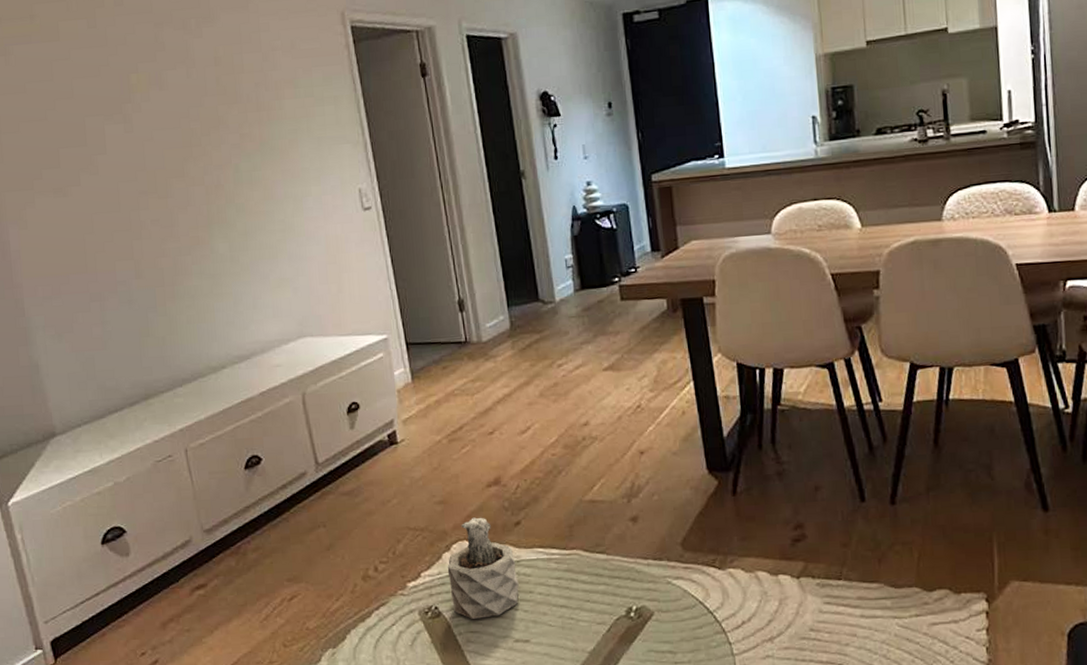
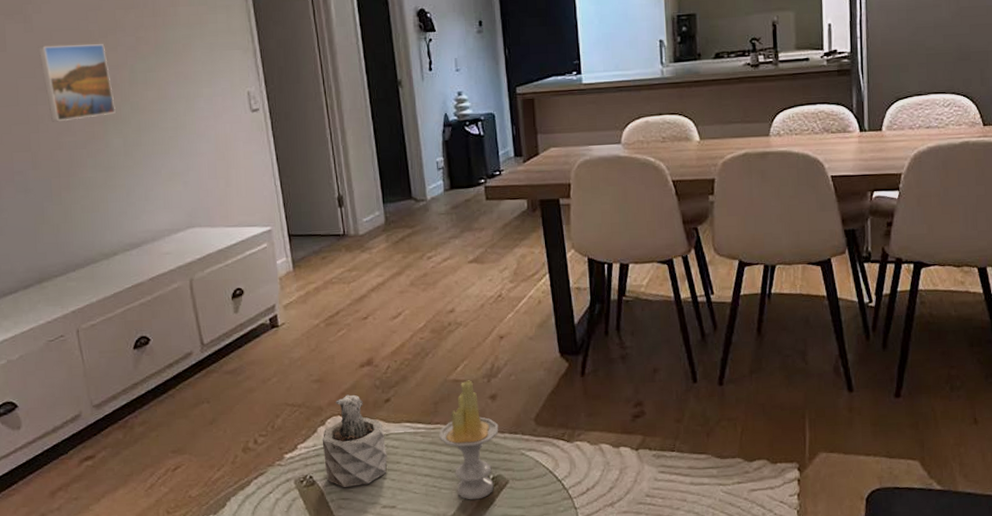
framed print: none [138,142,220,228] -> present [38,44,116,122]
candle: none [574,500,641,634] -> present [438,380,499,500]

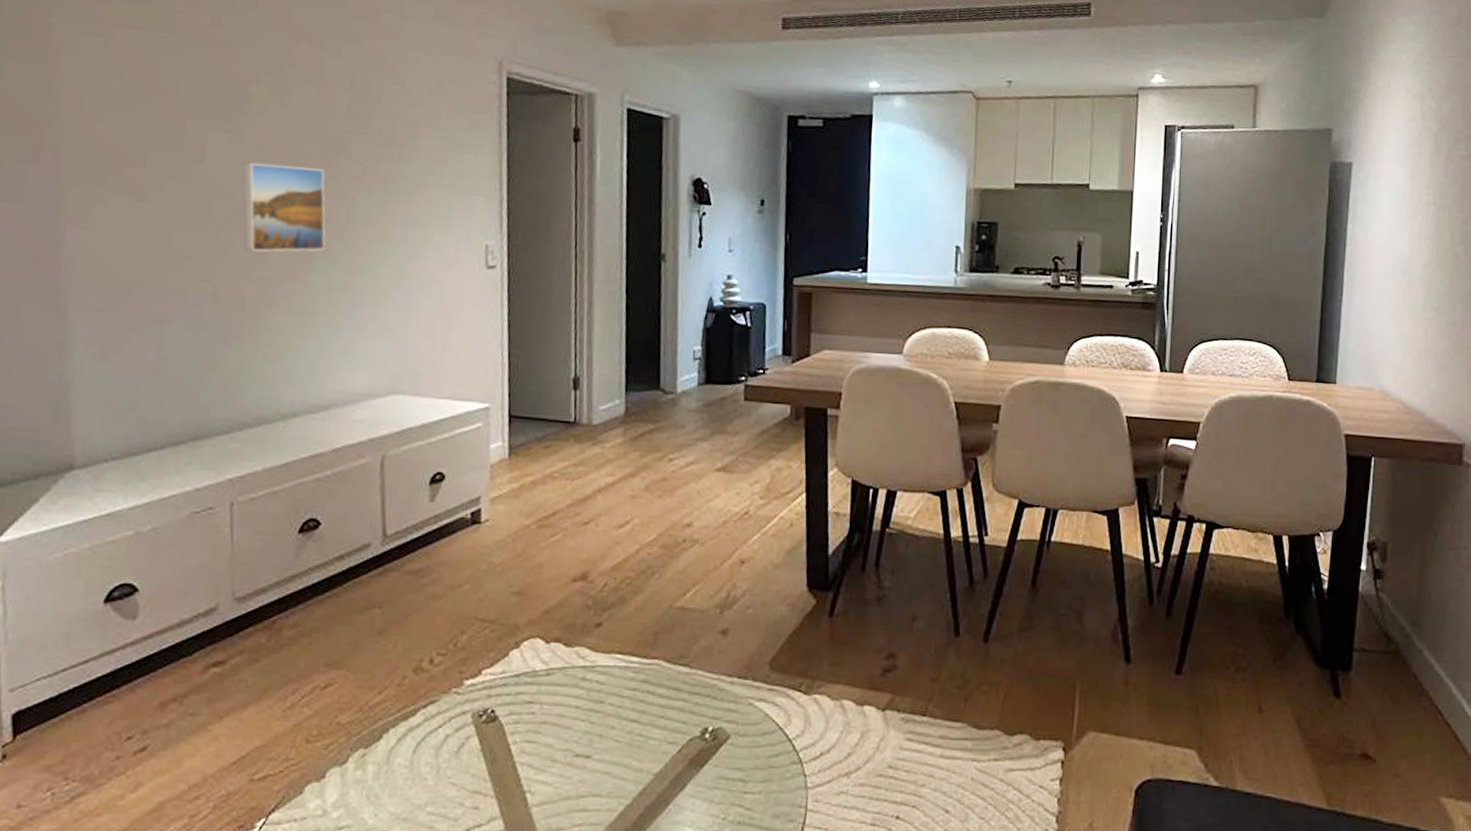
succulent plant: present [322,394,388,487] -> none [512,613,590,727]
candle: present [438,380,499,500] -> none [654,609,727,756]

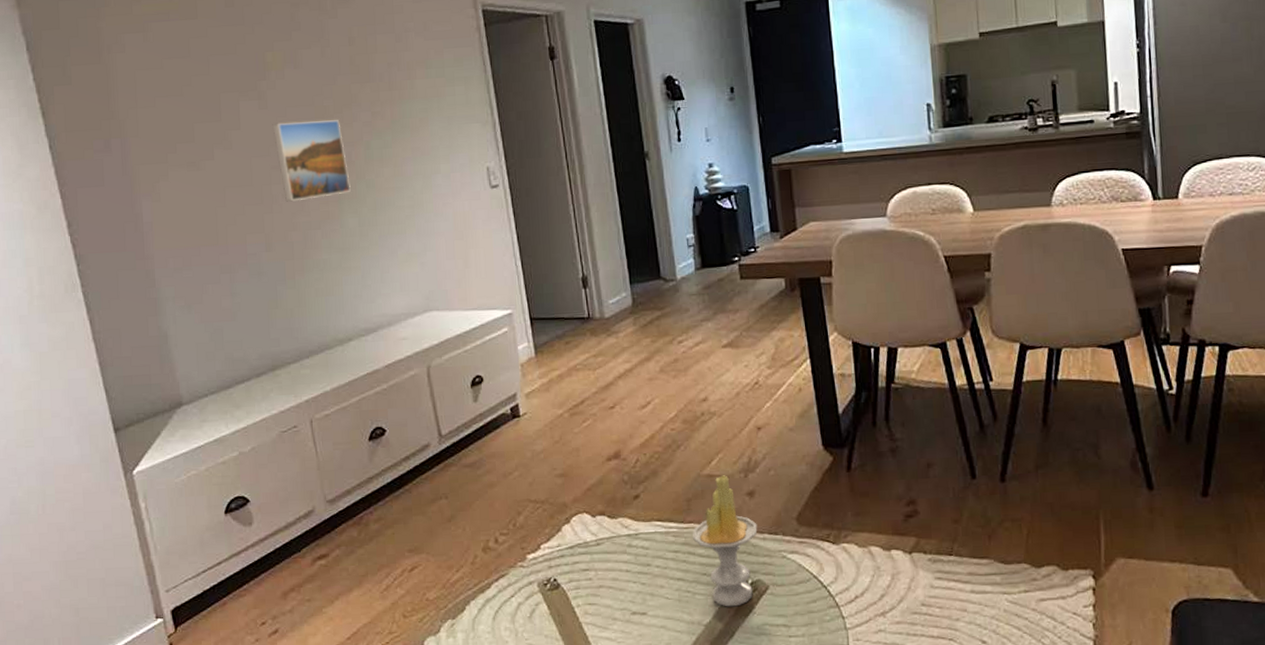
candle: none [654,609,727,756] -> present [692,475,758,607]

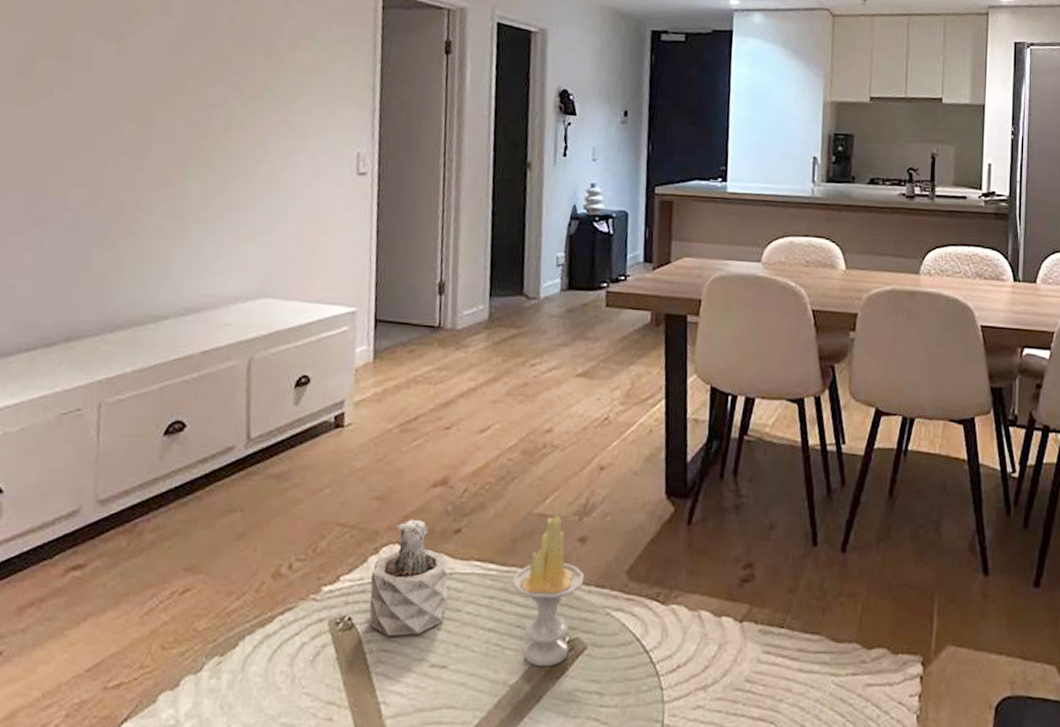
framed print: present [272,120,351,202] -> none [124,71,205,158]
succulent plant: none [566,490,637,591] -> present [369,519,448,636]

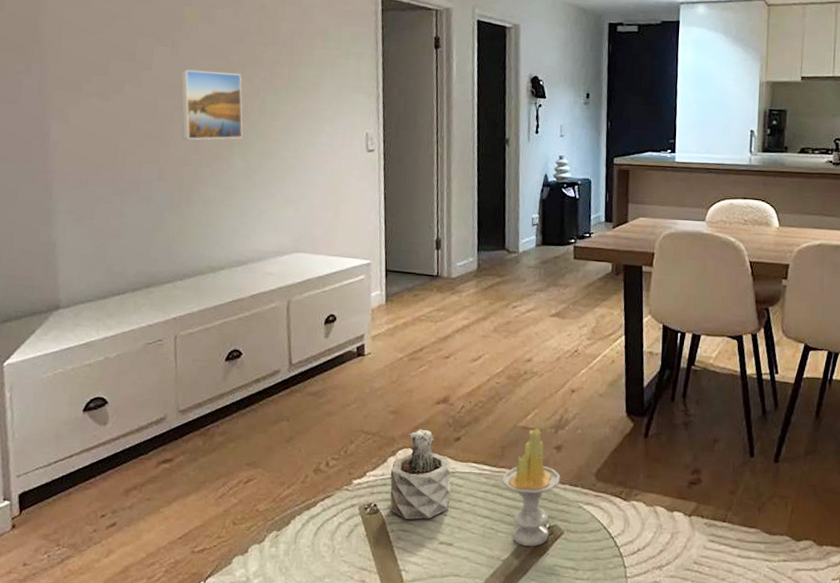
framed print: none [124,71,205,158] -> present [180,69,243,140]

